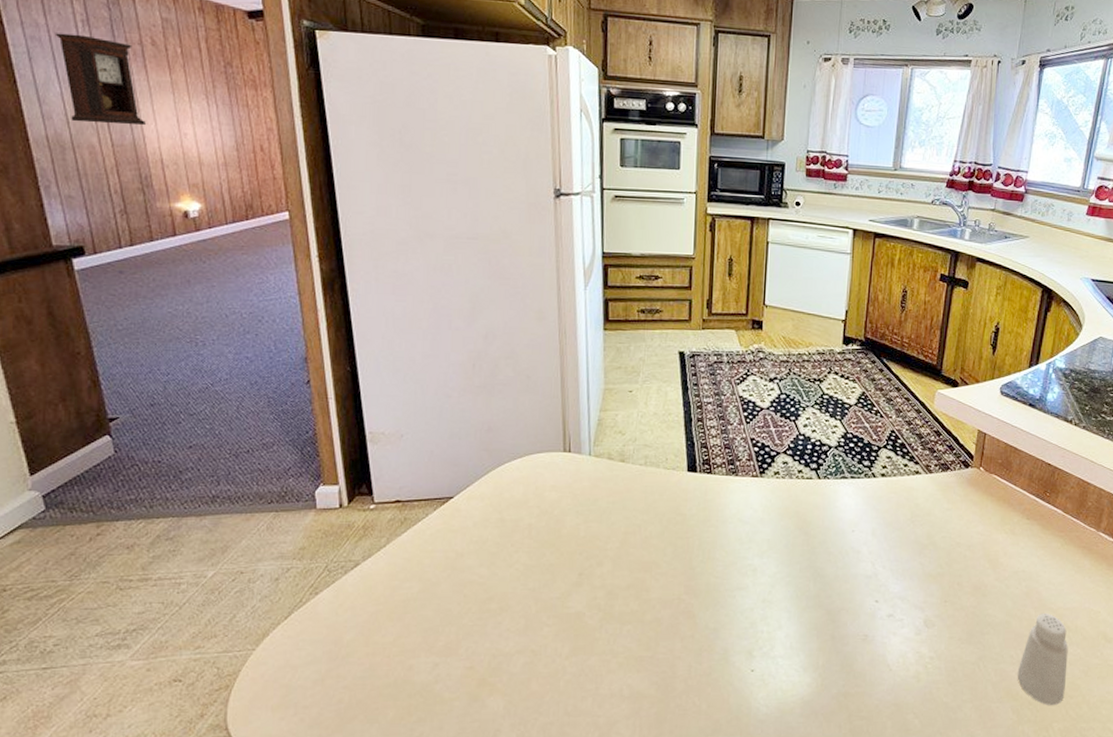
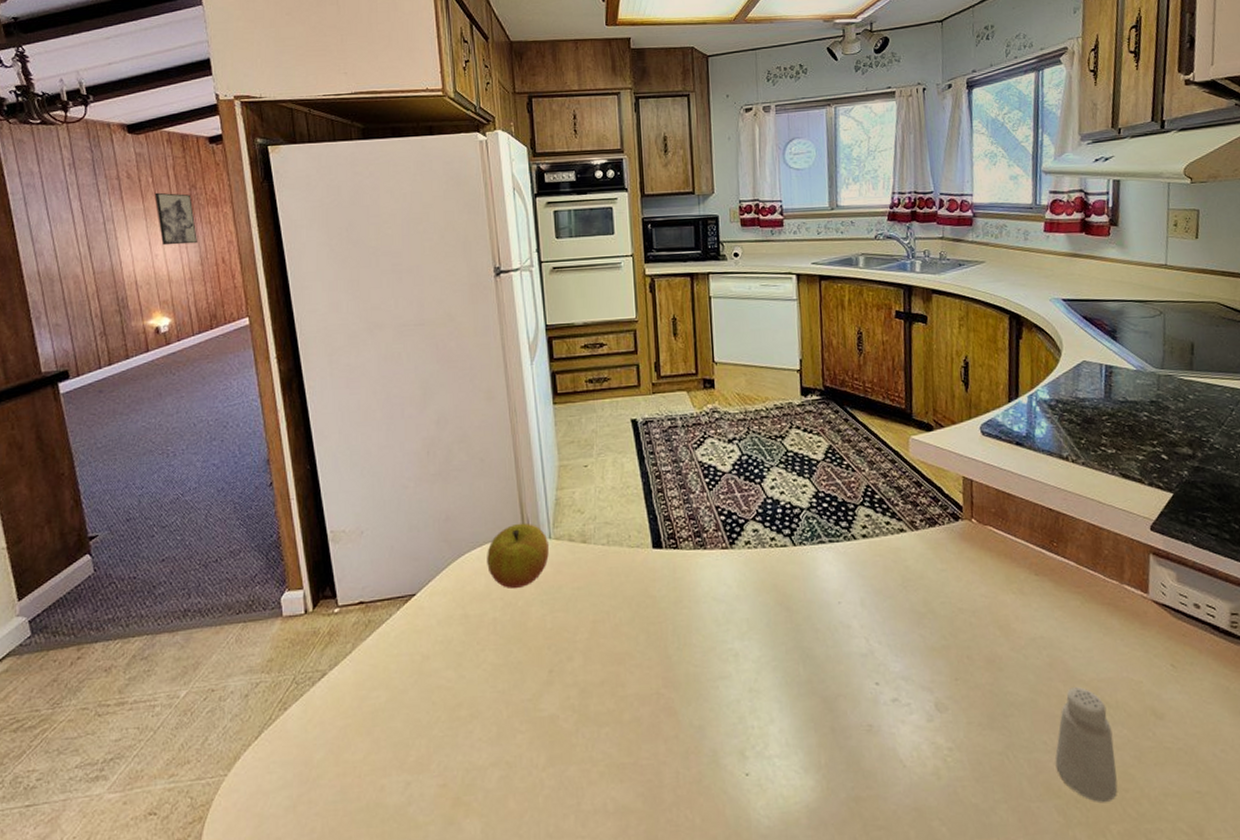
pendulum clock: present [55,33,146,126] -> none [46,177,122,256]
wall art: none [183,65,233,127] -> present [154,192,197,246]
apple: none [526,439,588,499] -> present [487,523,549,589]

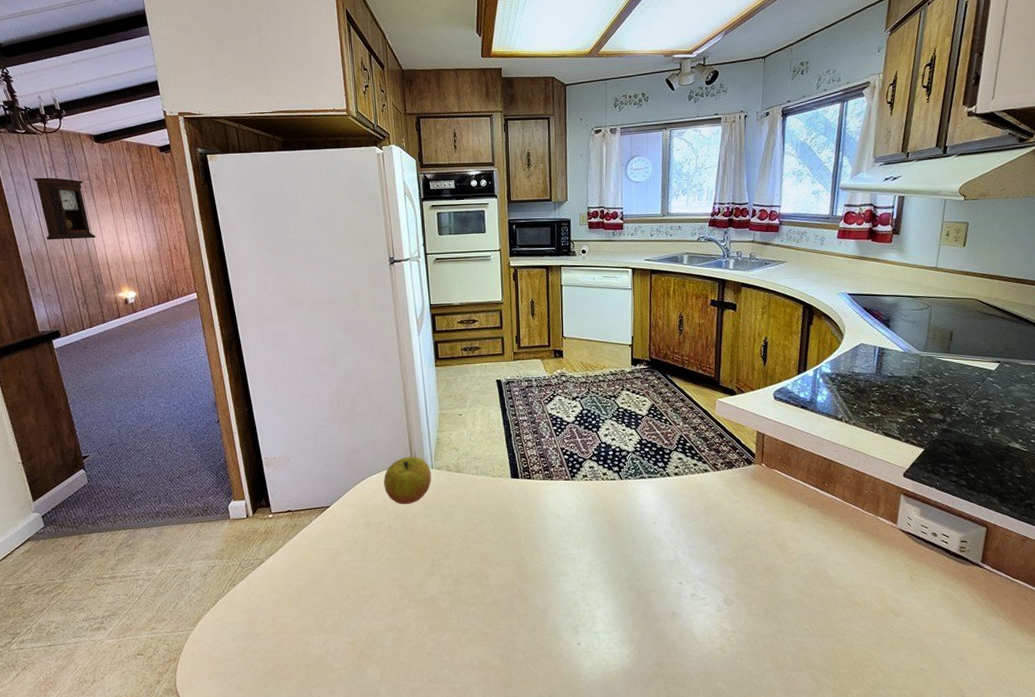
pendulum clock: none [46,177,122,256] -> present [33,177,95,241]
wall art: present [154,192,197,246] -> none [118,191,154,234]
saltshaker: present [1054,687,1118,802] -> none [813,591,860,673]

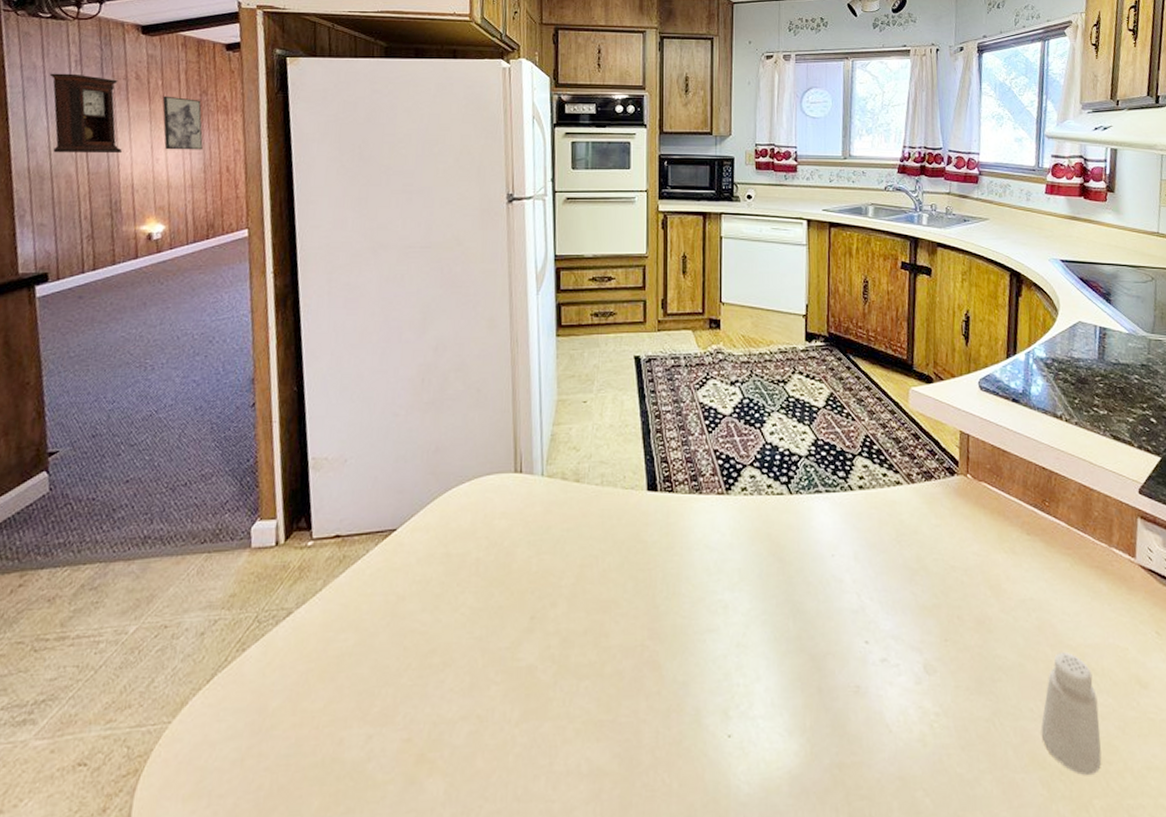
wall art: none [118,191,154,234] -> present [162,96,203,150]
apple: present [384,456,431,505] -> none [474,458,540,528]
saltshaker: none [813,591,860,673] -> present [1040,653,1102,775]

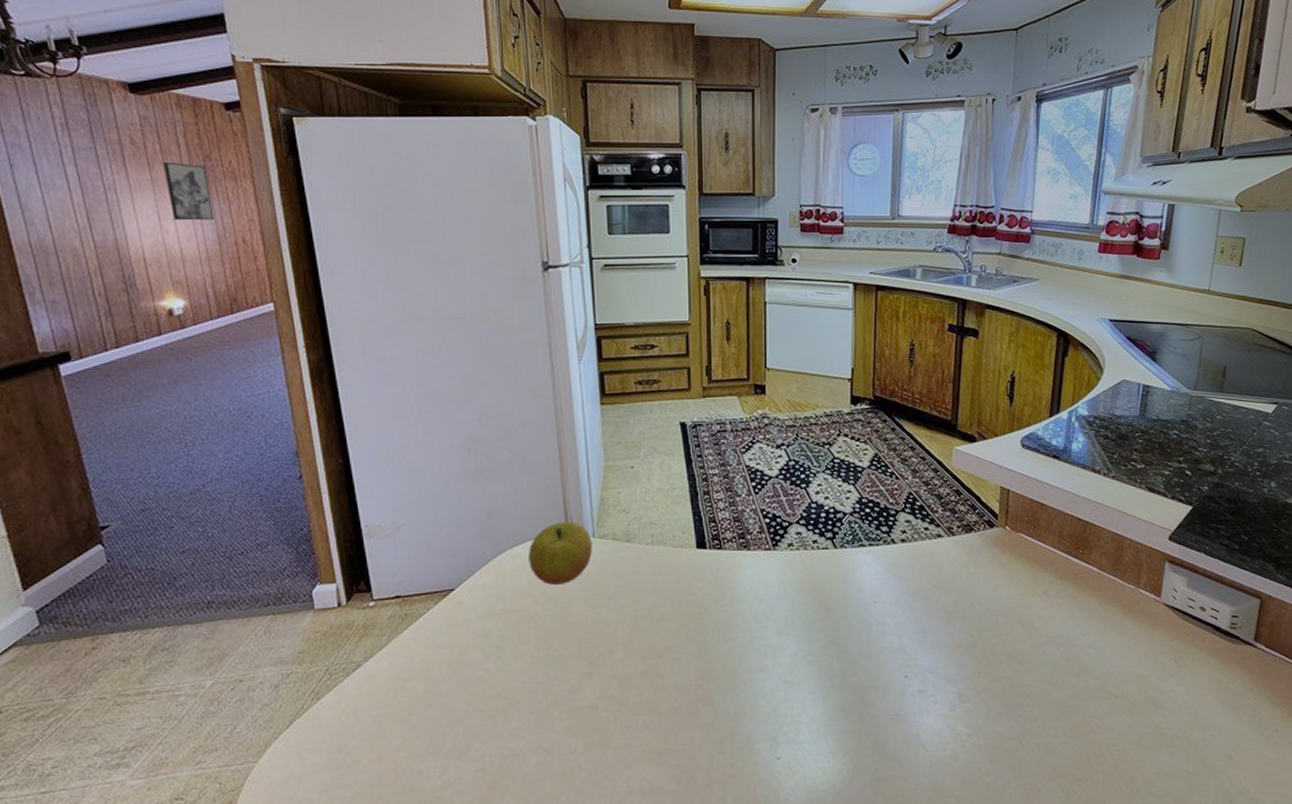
pendulum clock: present [49,73,122,154] -> none [34,138,127,226]
apple: none [474,458,540,528] -> present [529,521,592,586]
saltshaker: present [1040,653,1102,775] -> none [1063,680,1117,781]

